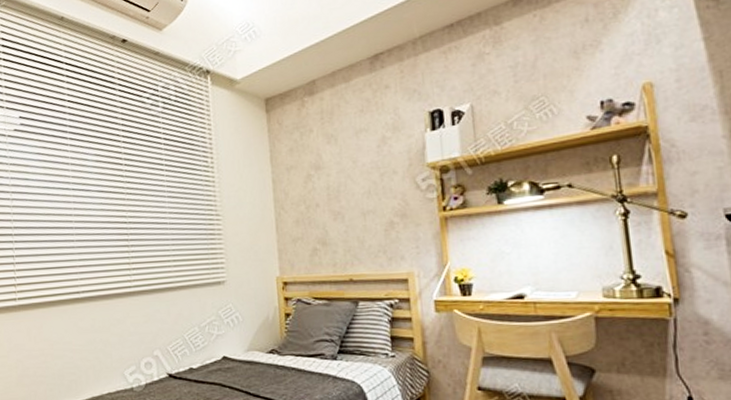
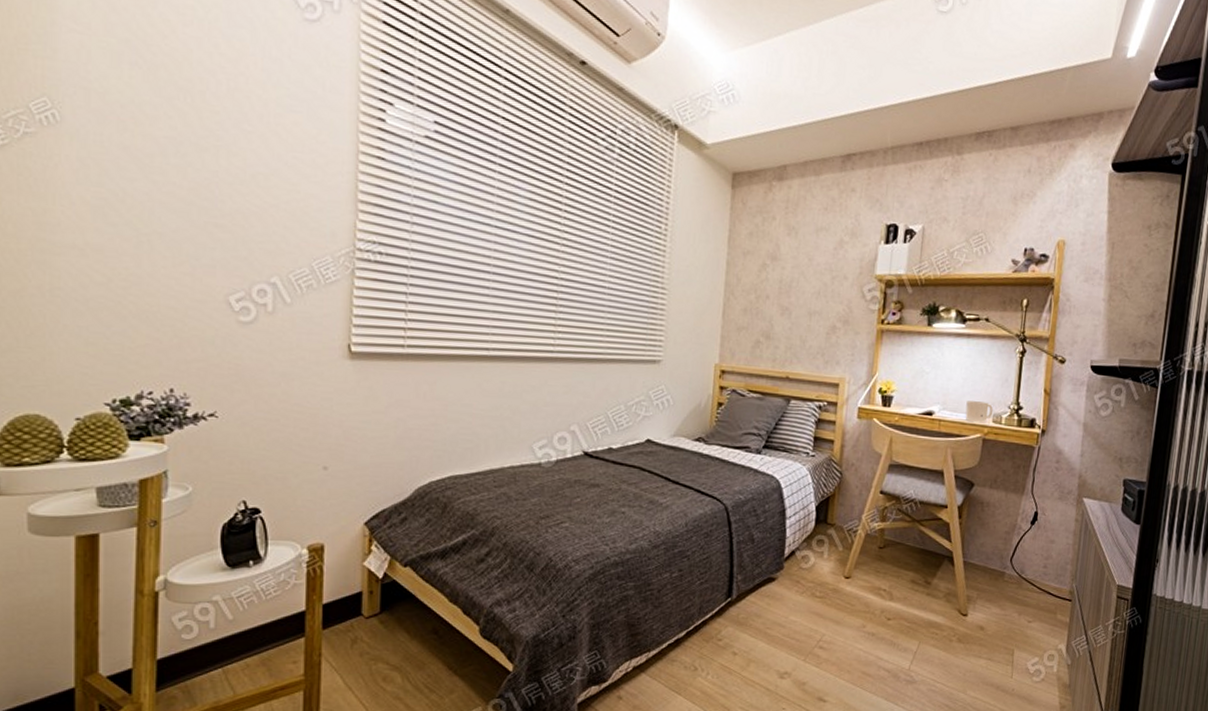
mug: none [564,275,602,301] -> present [965,401,994,423]

